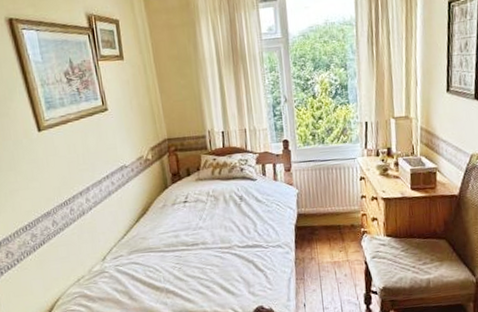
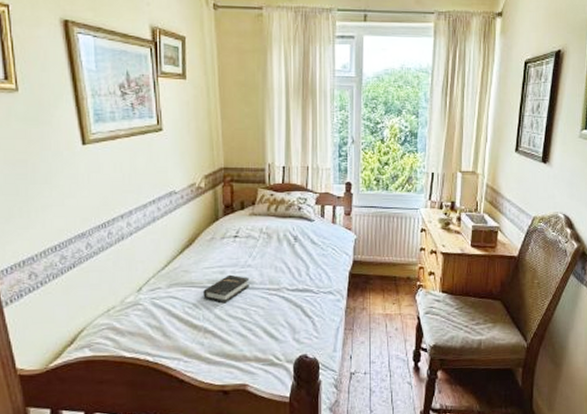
hardback book: none [161,237,203,265] -> present [203,274,250,304]

